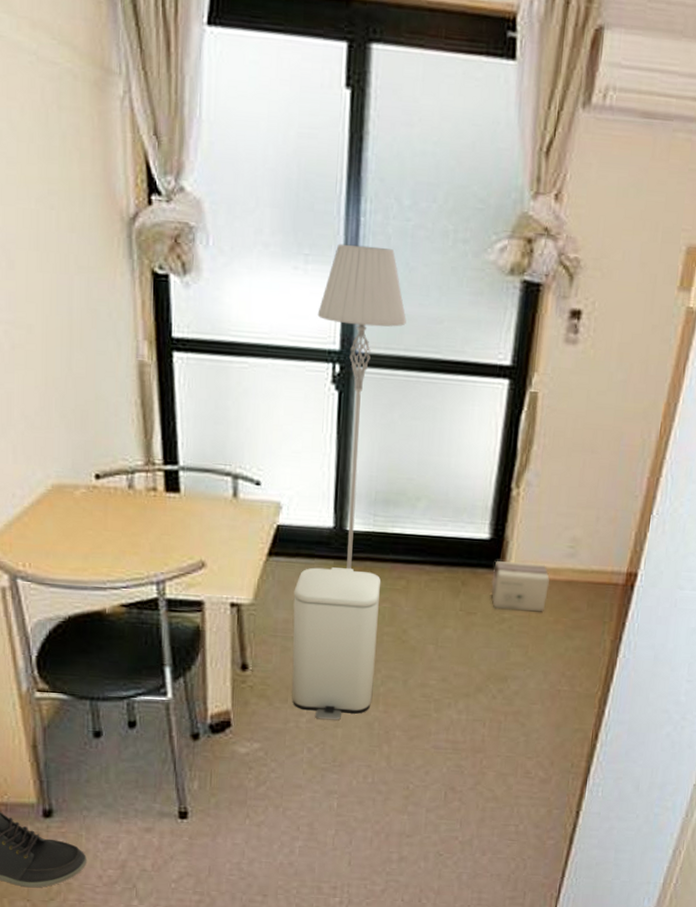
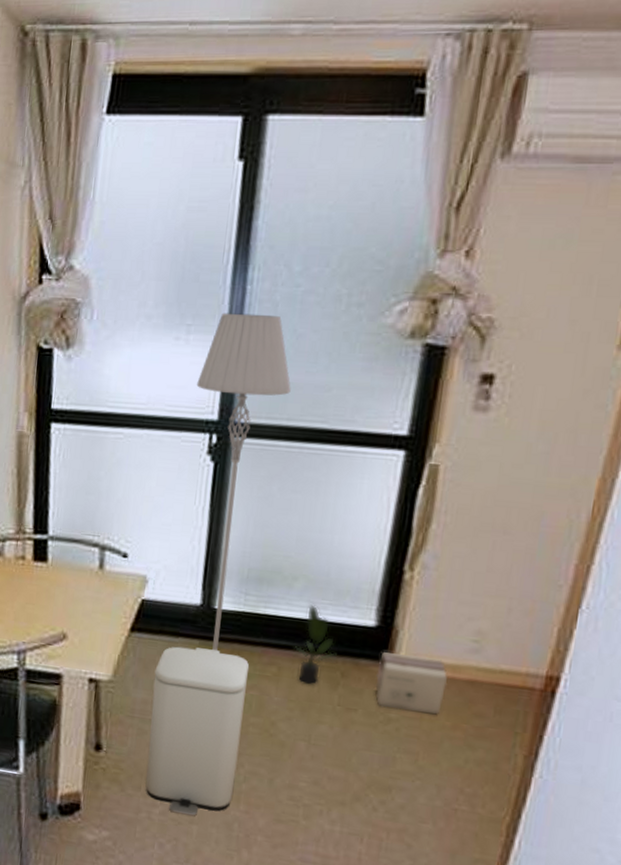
potted plant: none [420,522,458,595] -> present [294,604,337,685]

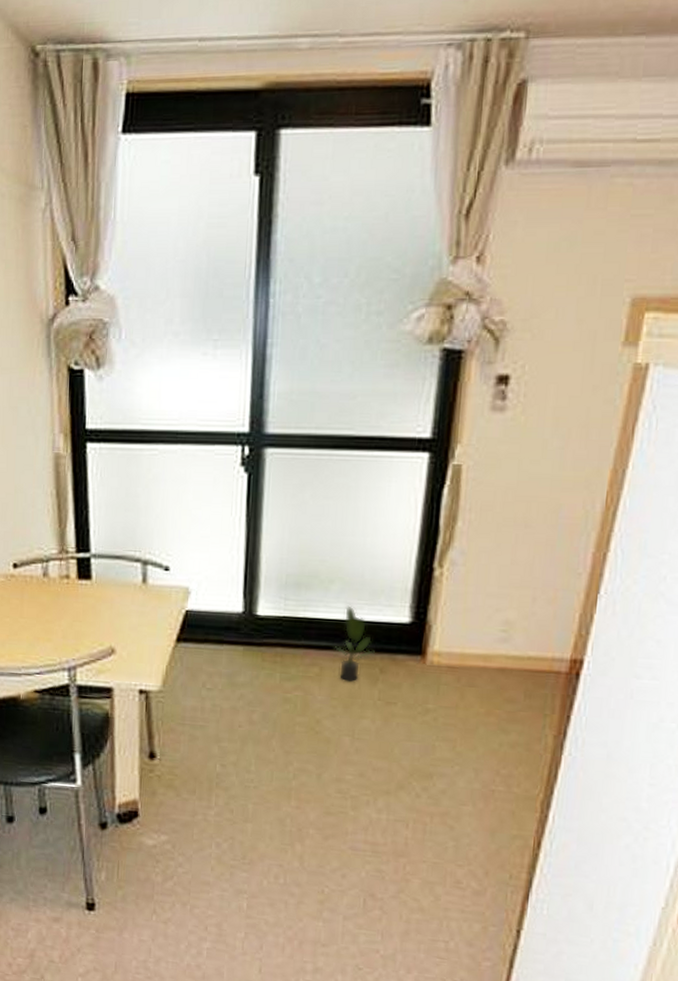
pedal bin: present [145,646,250,817] -> none [200,653,293,815]
floor lamp: present [196,312,291,652] -> none [226,326,318,656]
box: present [375,652,448,715] -> none [412,647,480,703]

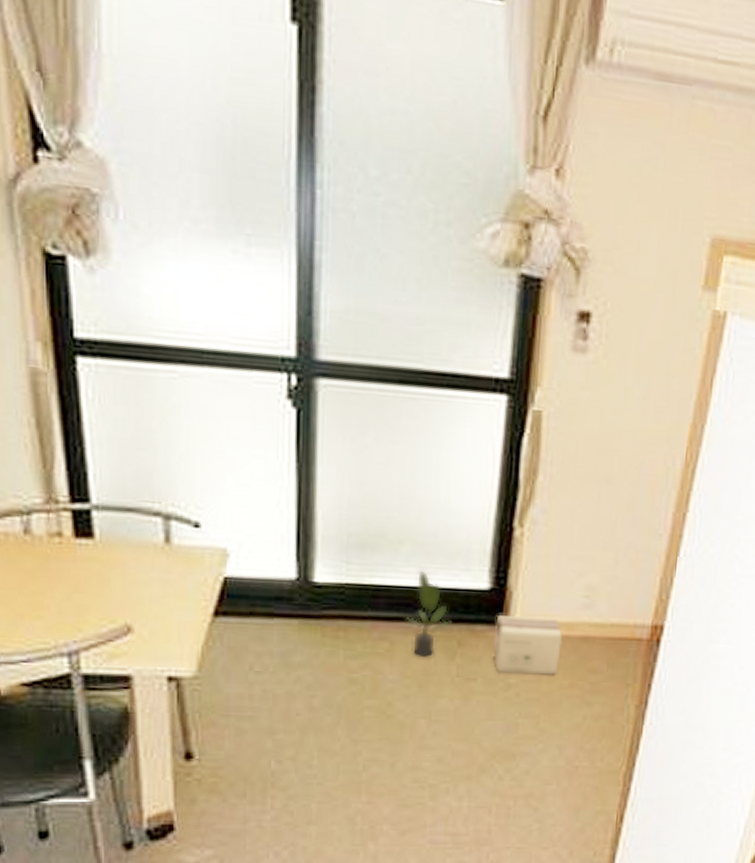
box: none [412,647,480,703] -> present [493,615,563,675]

